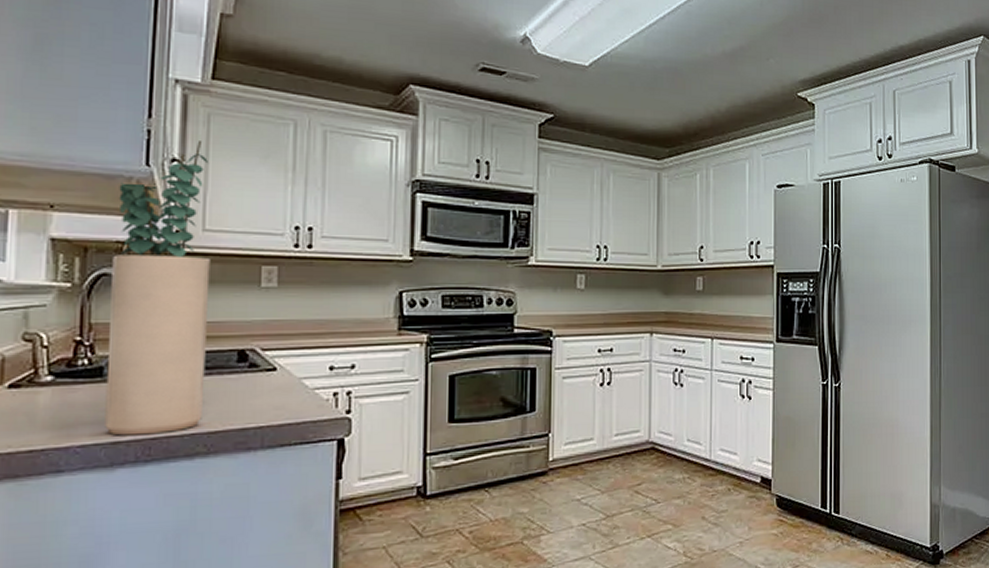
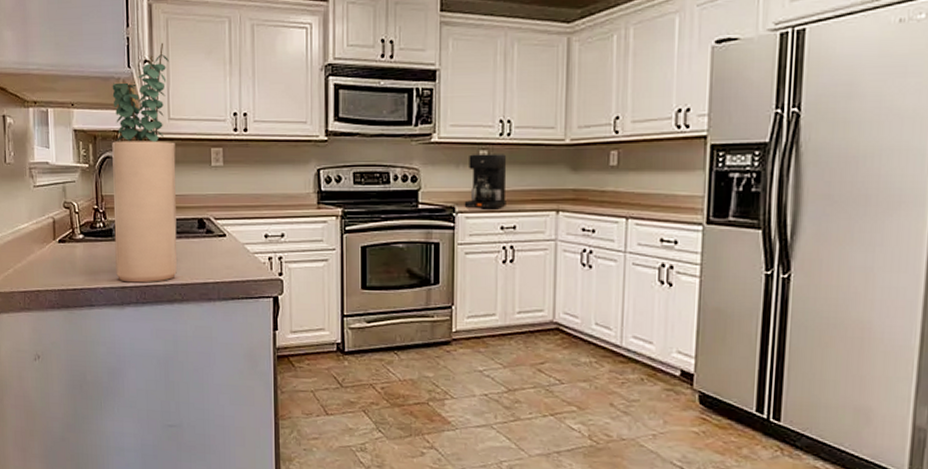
coffee maker: none [561,278,604,333] -> present [464,154,507,209]

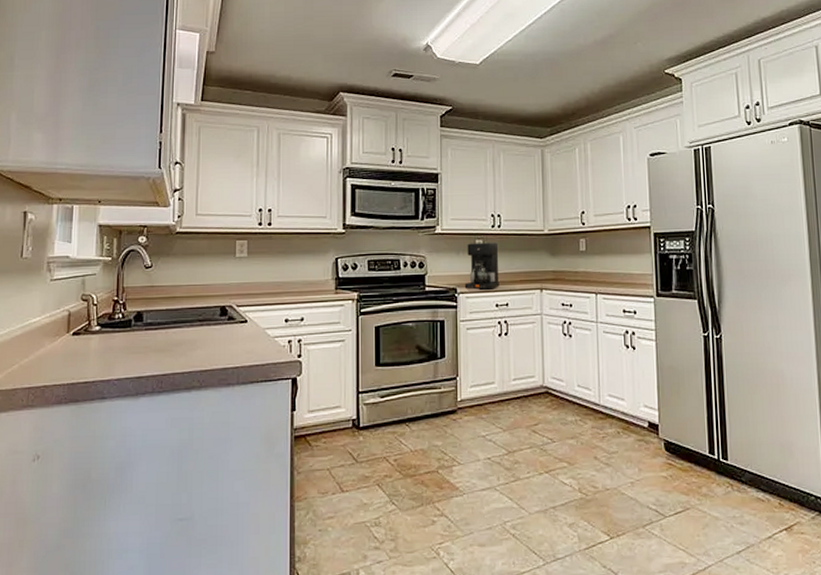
vase: present [112,43,177,283] -> none [132,147,201,372]

